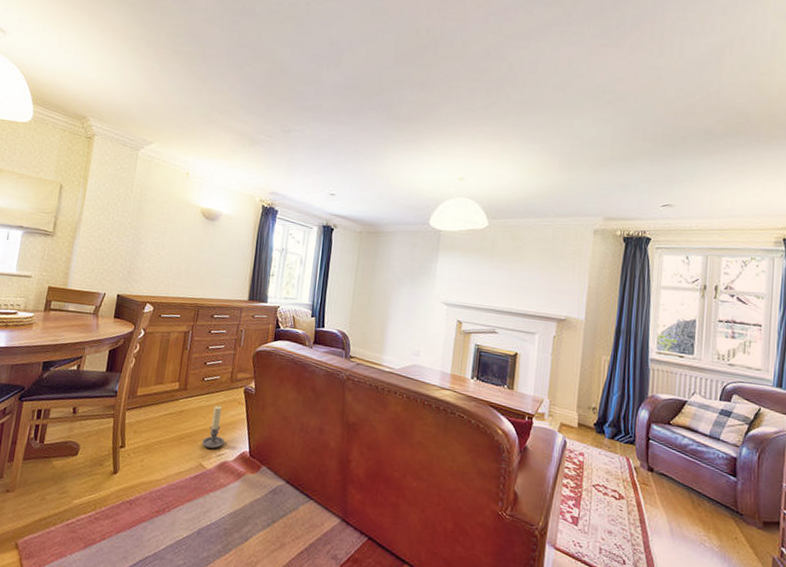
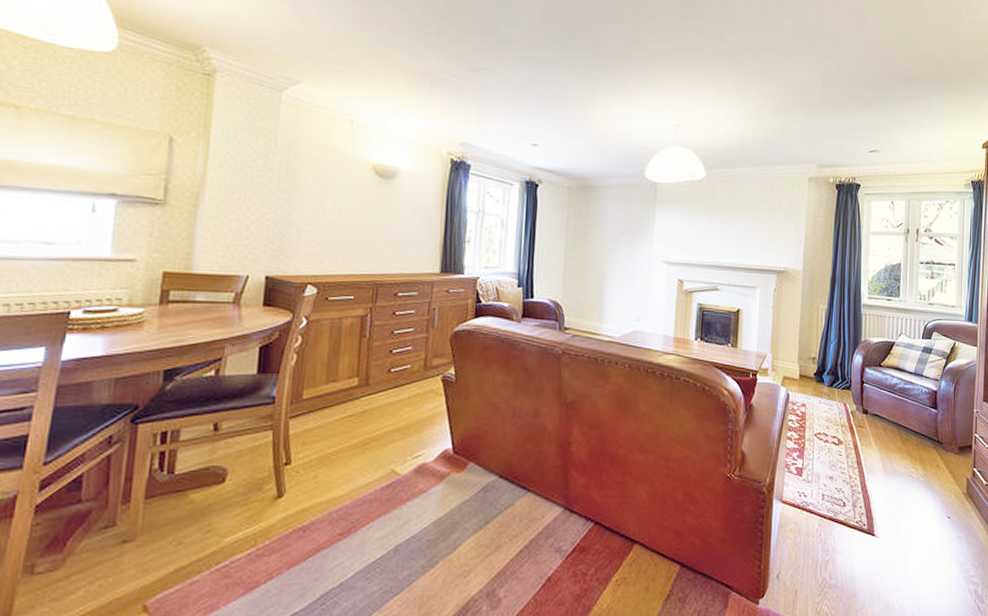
candle holder: present [202,405,225,449] -> none [393,399,421,450]

